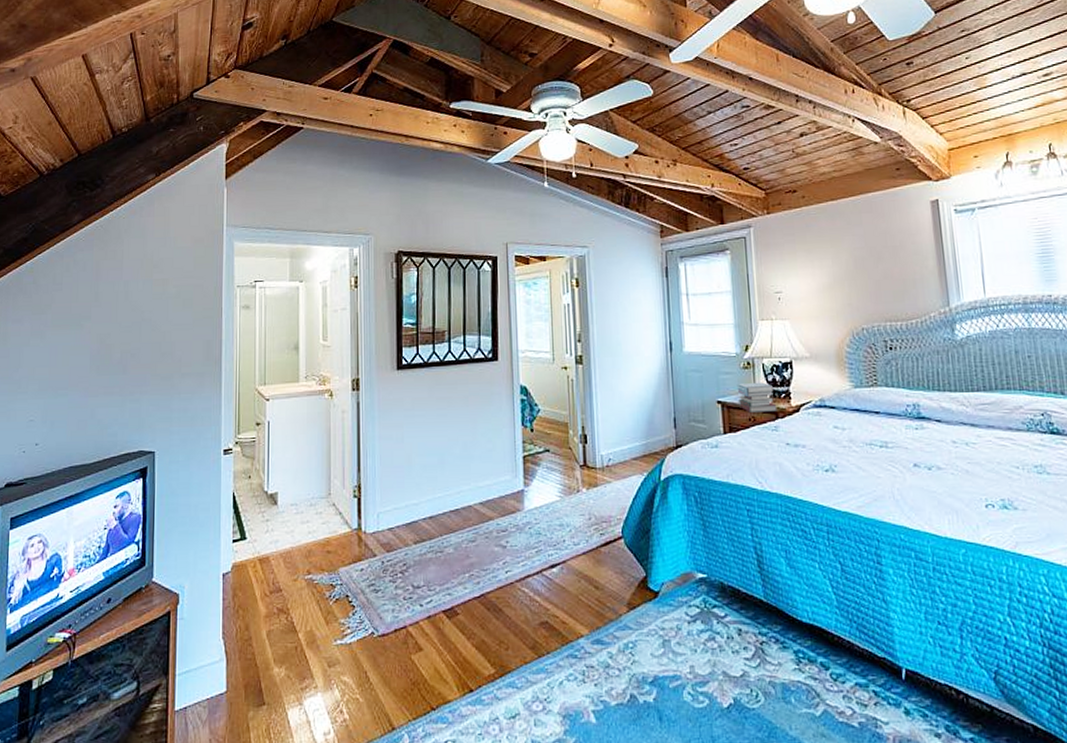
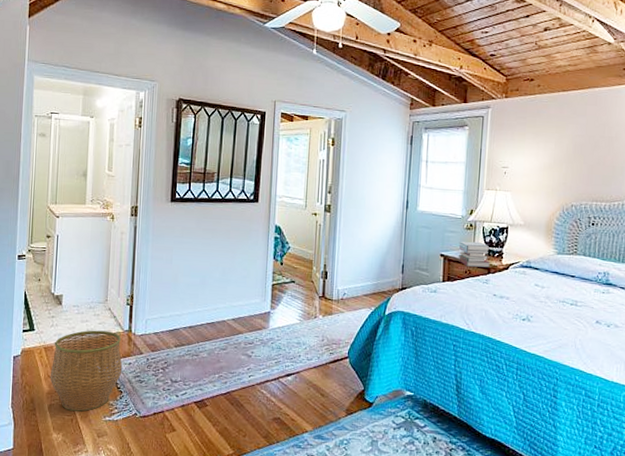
basket: none [267,530,353,636] -> present [50,330,123,412]

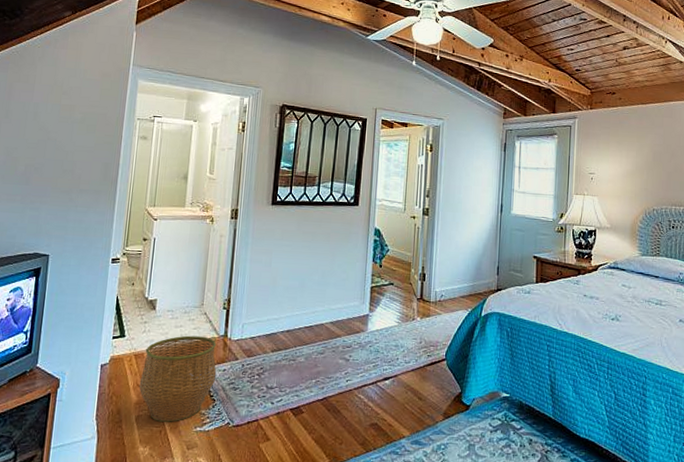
books: present [458,241,490,268] -> none [550,243,580,269]

